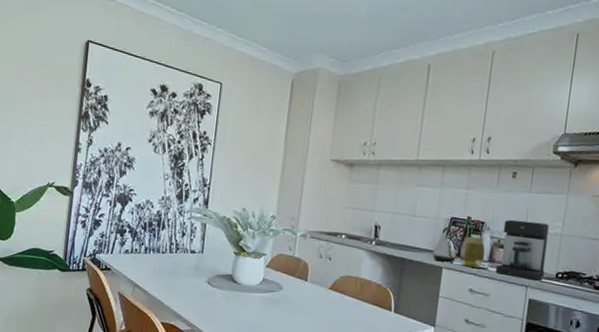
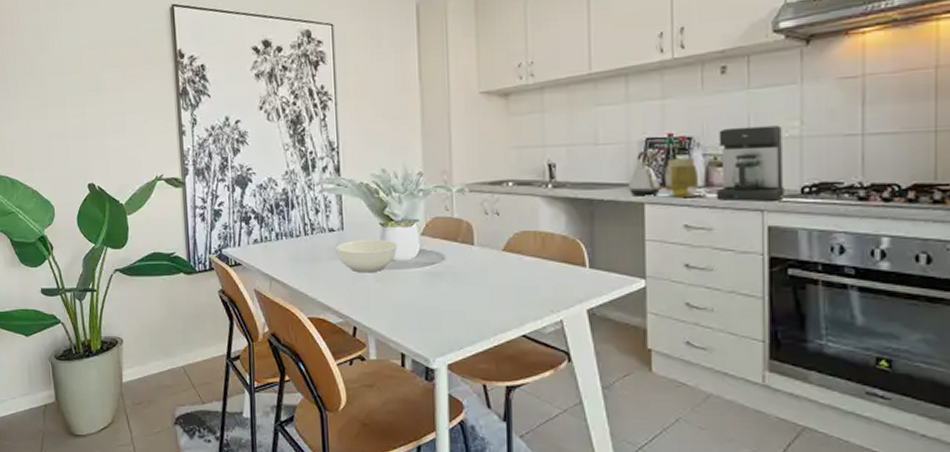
bowl: none [194,263,246,292] -> present [336,239,398,273]

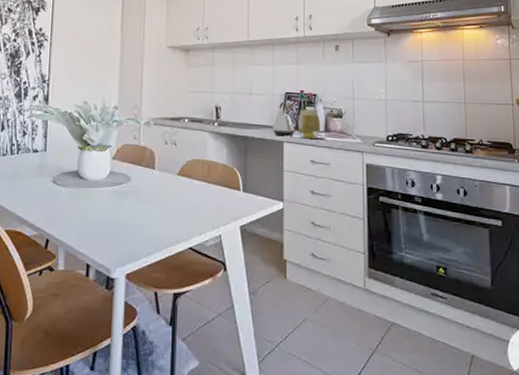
bowl: present [336,239,398,273] -> none [38,160,92,190]
coffee maker: present [716,125,785,203] -> none [332,89,376,146]

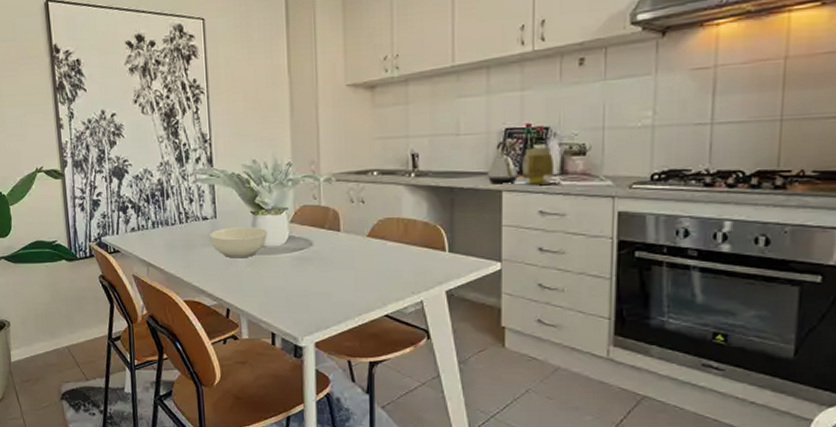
bowl: none [38,160,92,190] -> present [209,227,268,259]

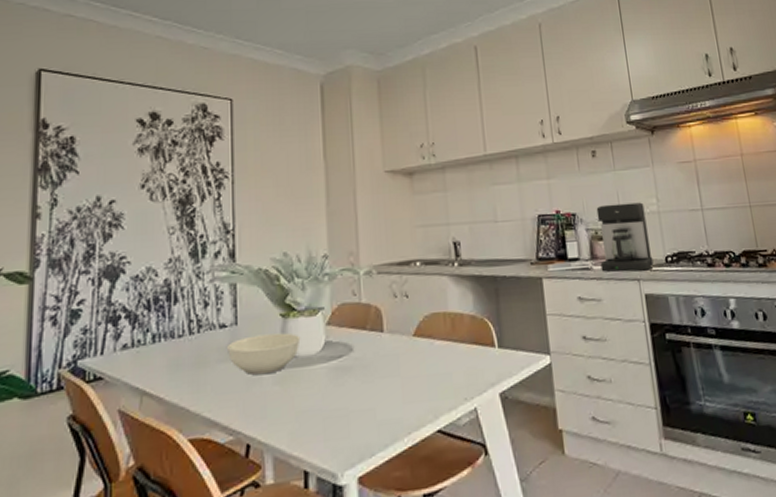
kettle: present [488,141,518,185] -> none [527,227,555,272]
jar: present [521,147,555,186] -> none [556,232,586,272]
coffee maker: none [570,115,635,190] -> present [596,202,654,273]

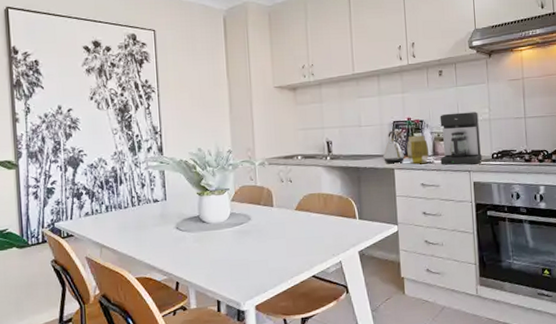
bowl: present [227,332,301,376] -> none [160,206,213,236]
kettle: none [527,227,555,272] -> present [383,131,405,164]
jar: none [556,232,586,272] -> present [406,135,429,165]

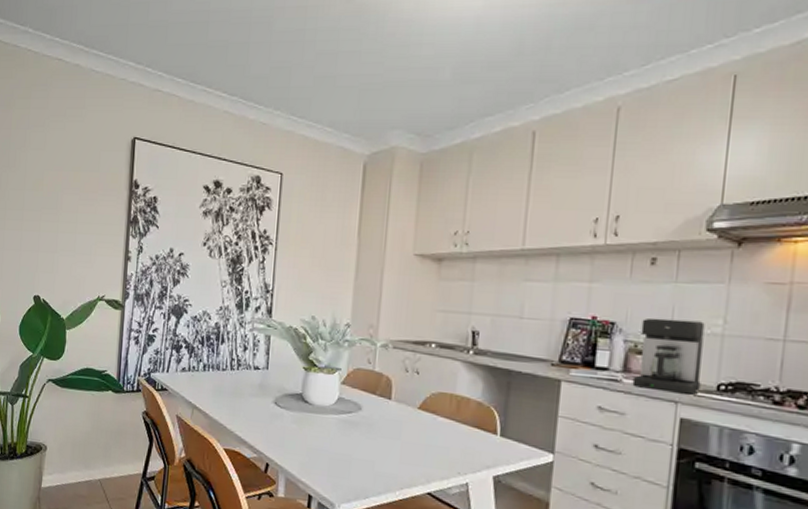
kettle: present [383,131,405,164] -> none [548,330,579,375]
jar: present [406,135,429,165] -> none [582,340,618,382]

